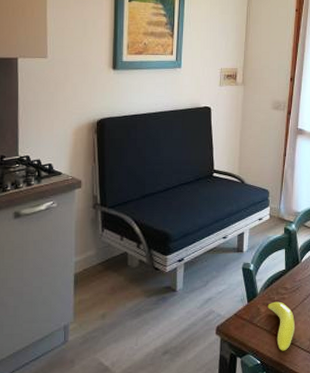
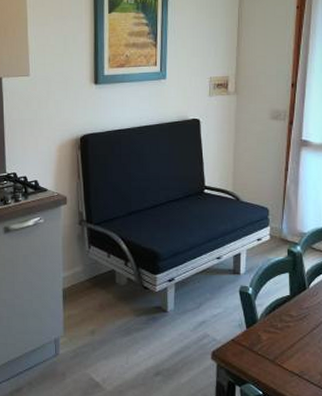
banana: present [267,301,295,351] -> none [269,329,302,384]

